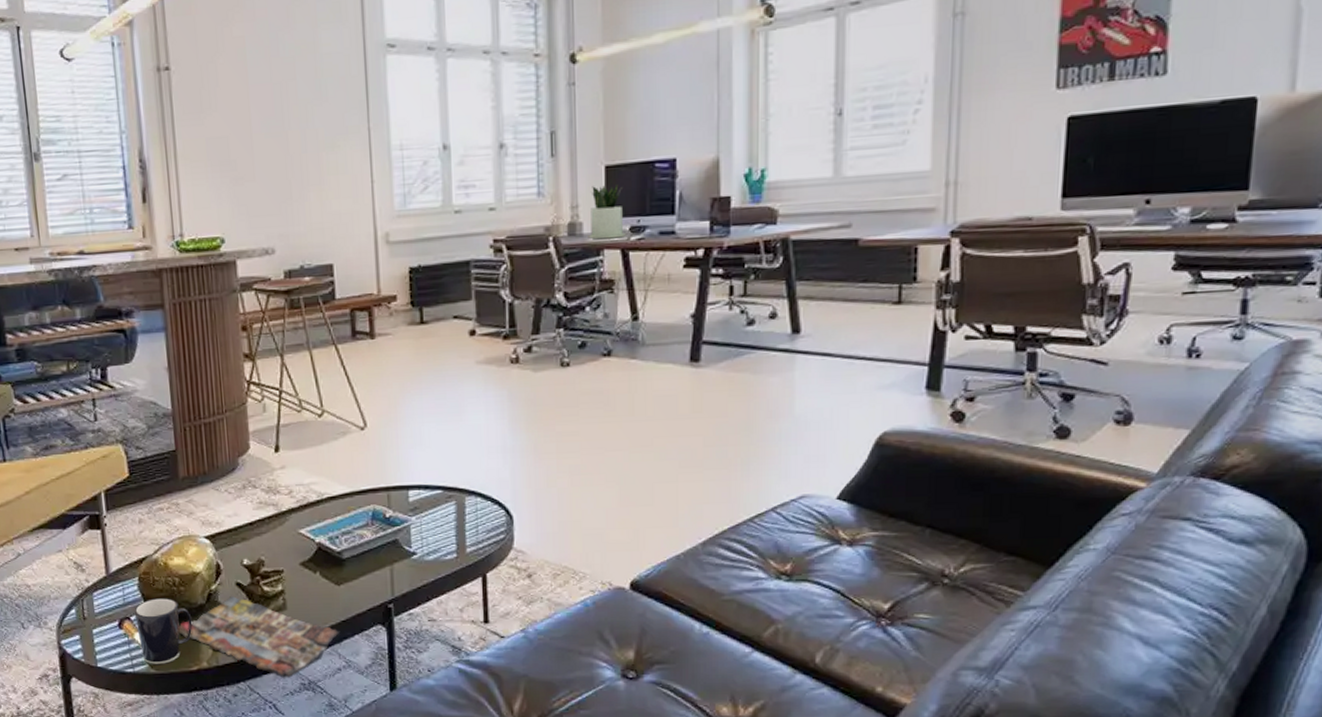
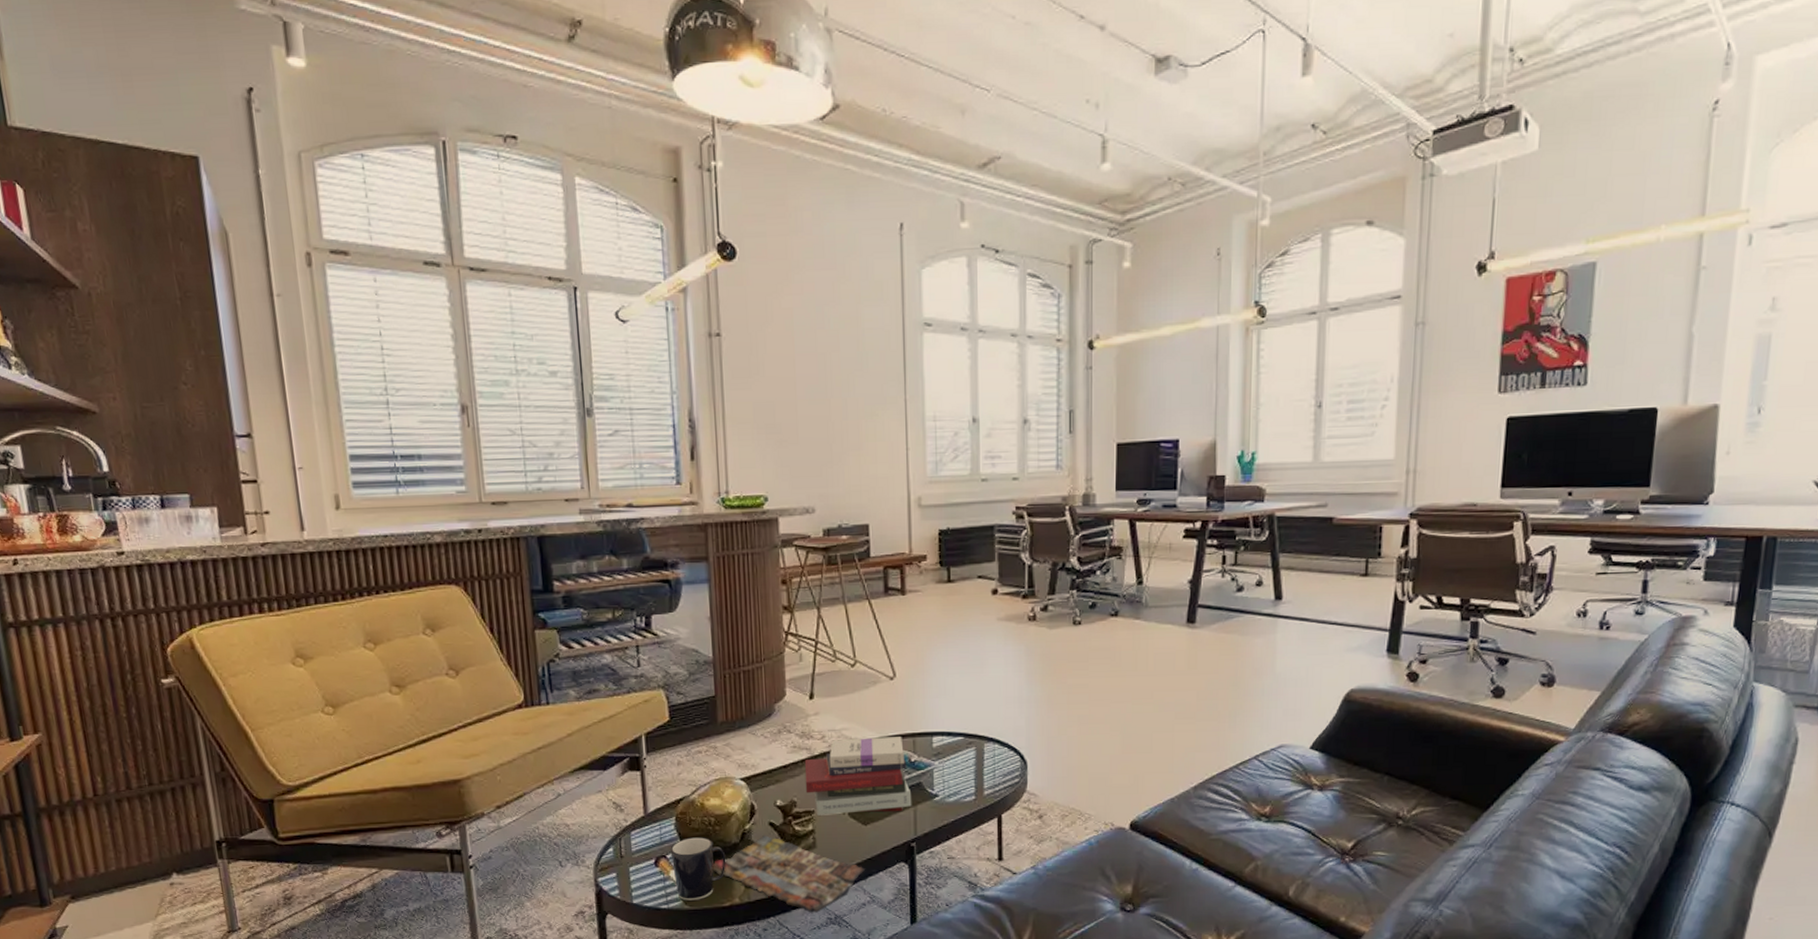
books: none [271,491,388,575] -> present [804,737,912,816]
planter: present [588,184,626,240] -> none [1100,461,1134,510]

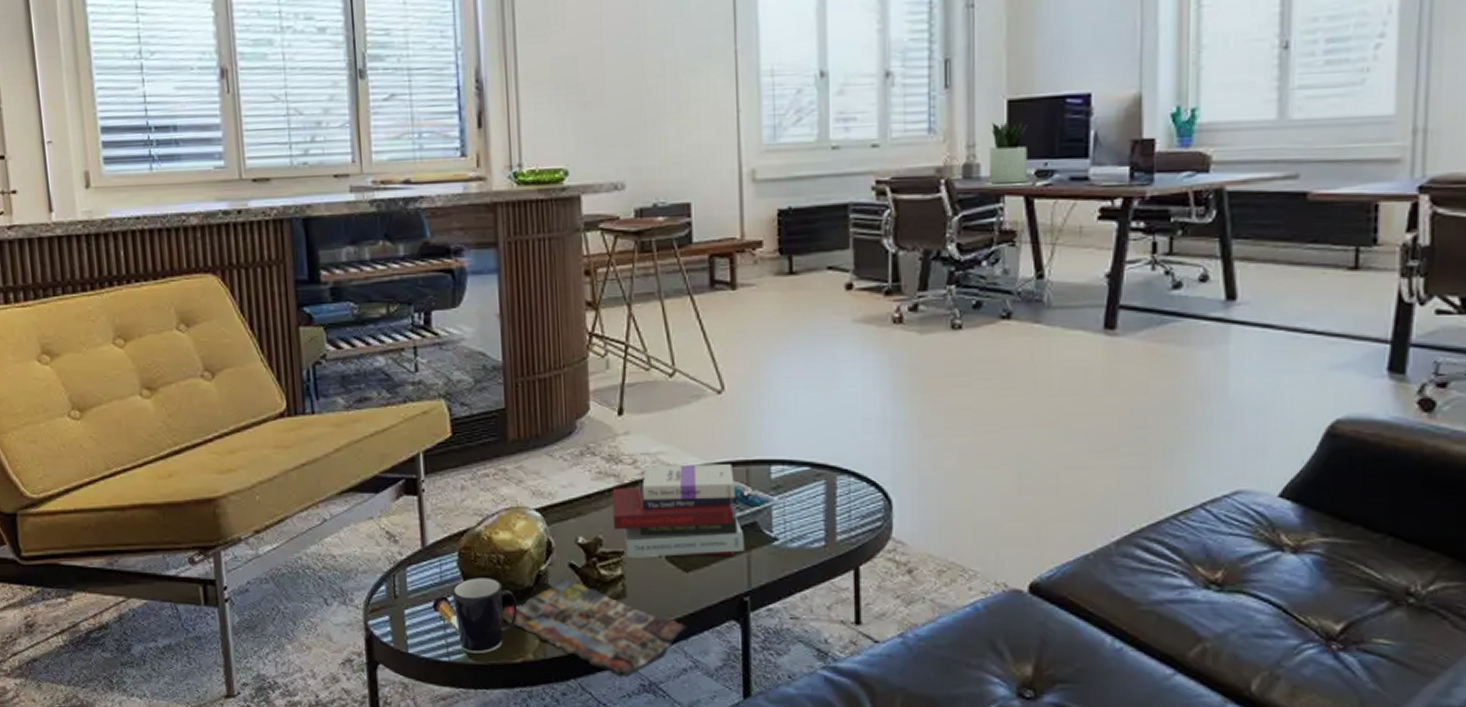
planter: none [1100,461,1134,510] -> present [986,121,1031,184]

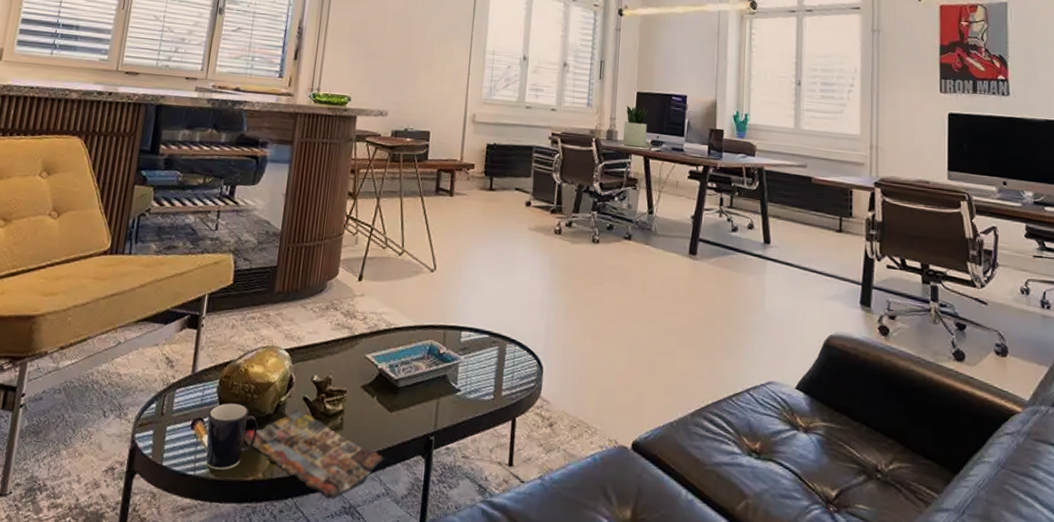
books: present [611,464,745,558] -> none [341,322,437,402]

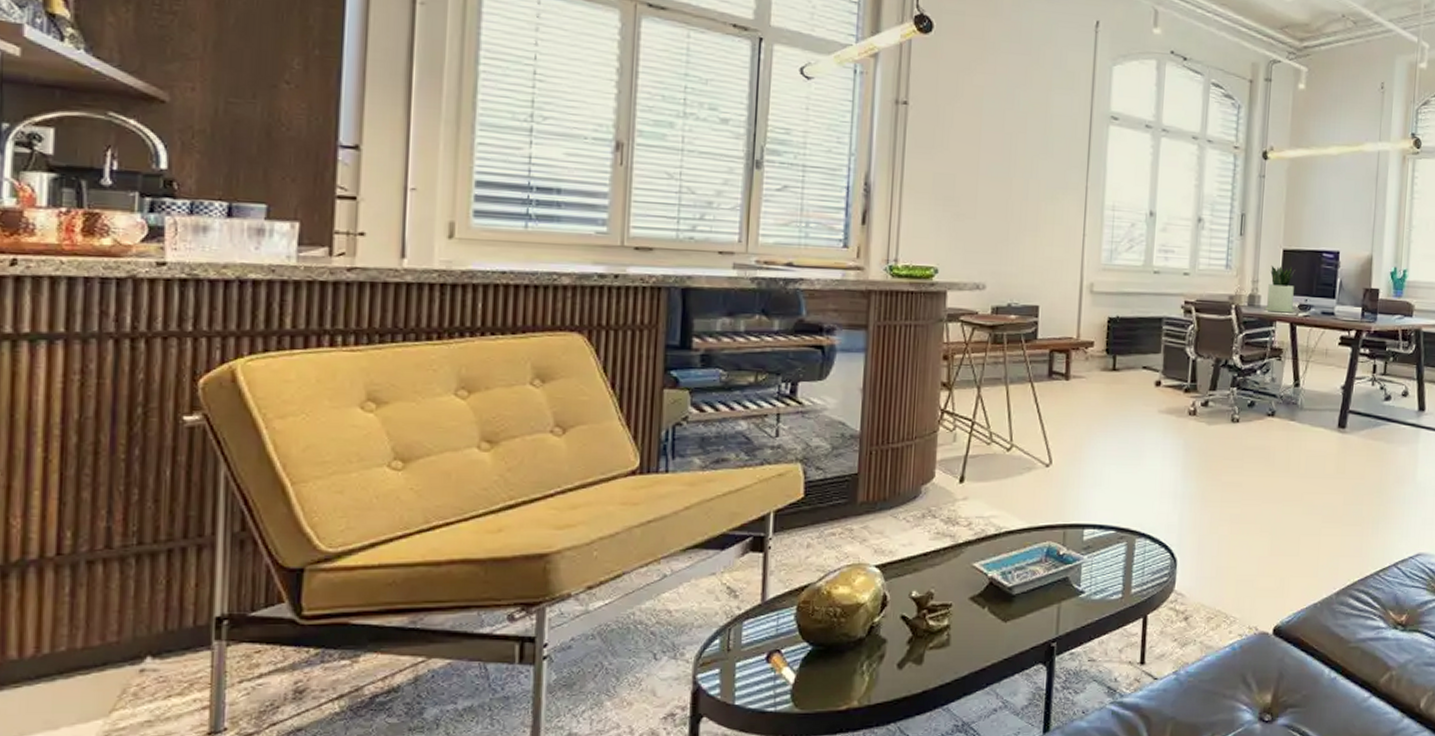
mug: present [205,402,258,472] -> none [786,630,849,704]
magazine: present [243,410,385,500] -> none [832,630,1001,720]

